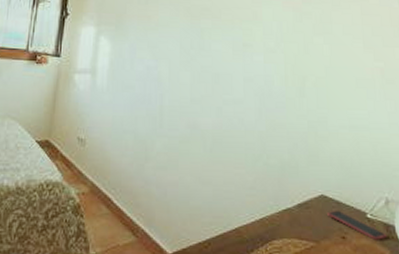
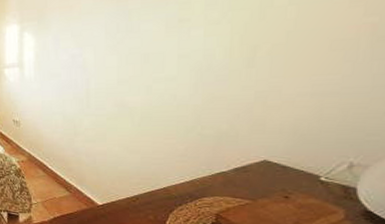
smartphone: present [327,210,387,240] -> none [269,173,344,200]

